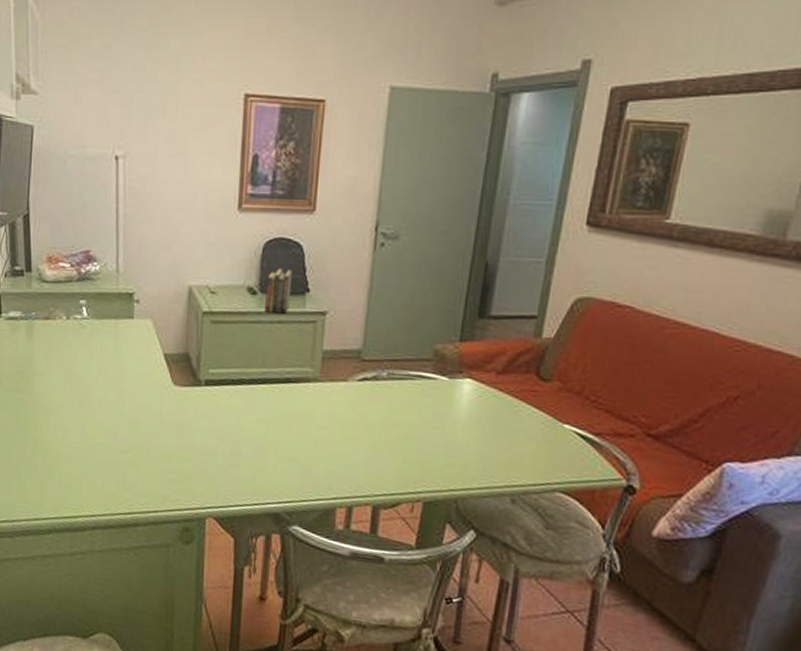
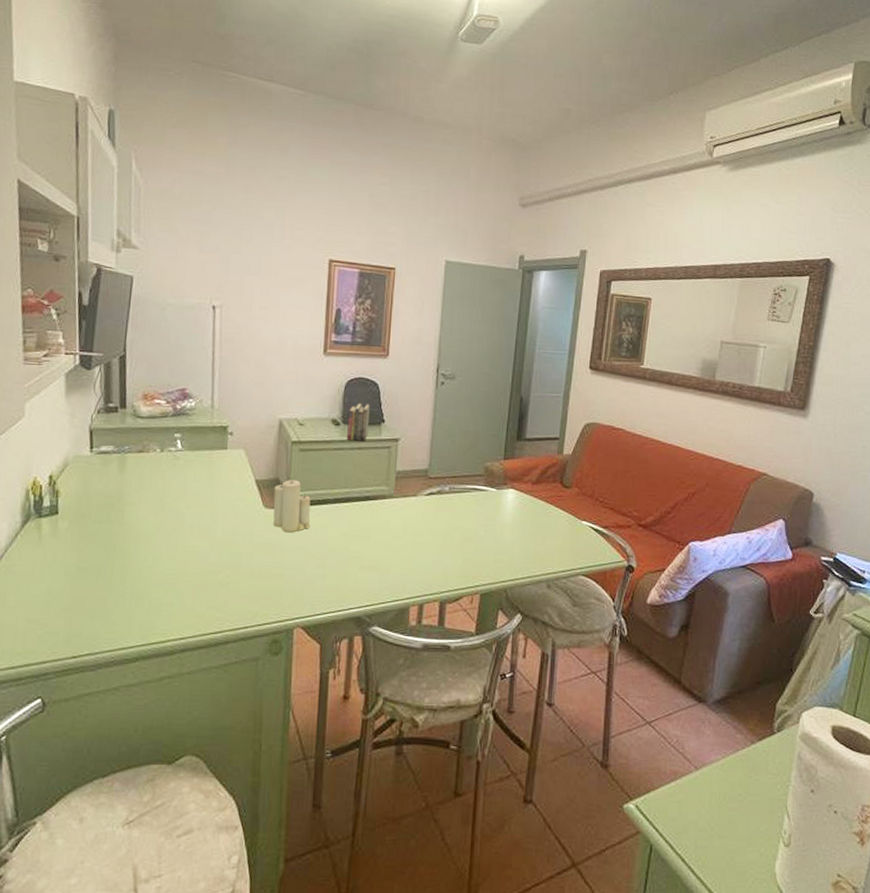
candle: none [183,352,224,414] -> present [273,477,311,533]

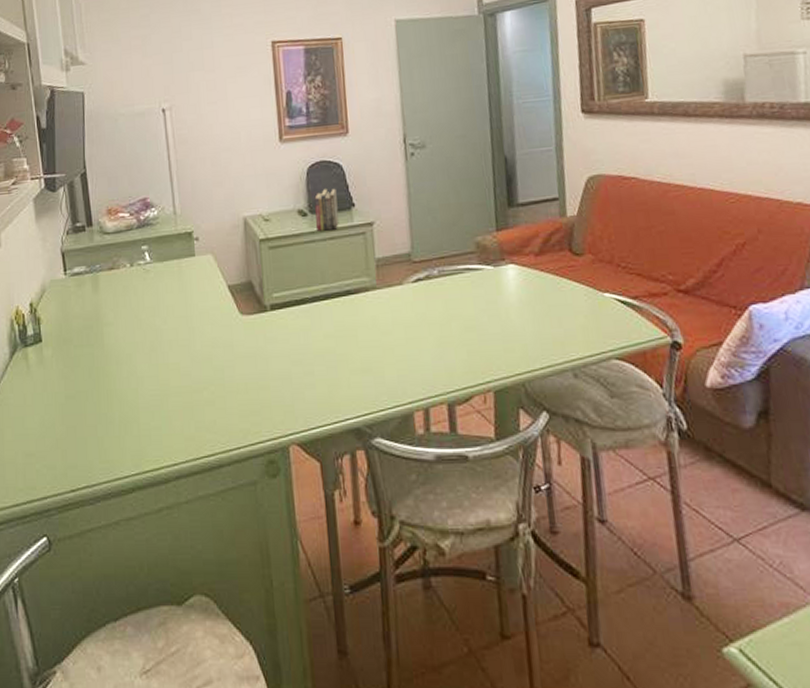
candle: present [273,477,311,533] -> none [248,278,291,340]

